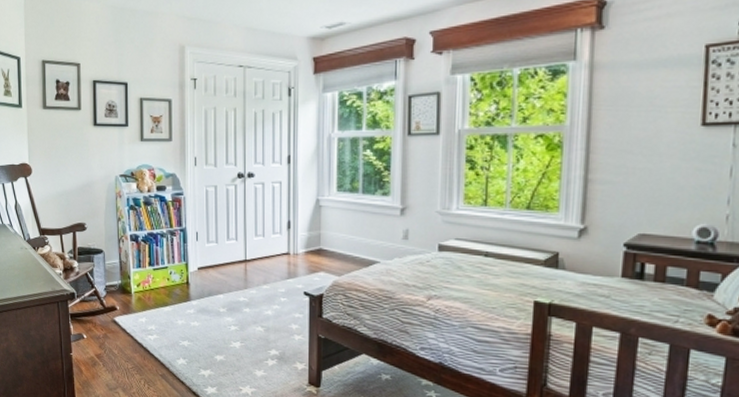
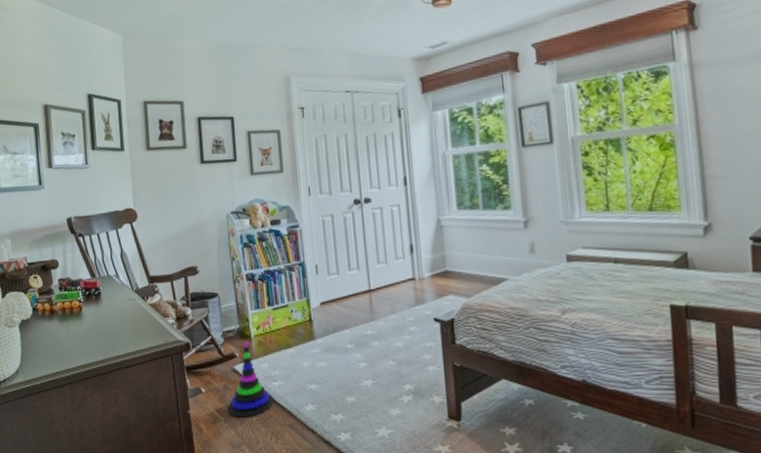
stacking toy: none [106,296,148,364] -> present [227,341,274,418]

